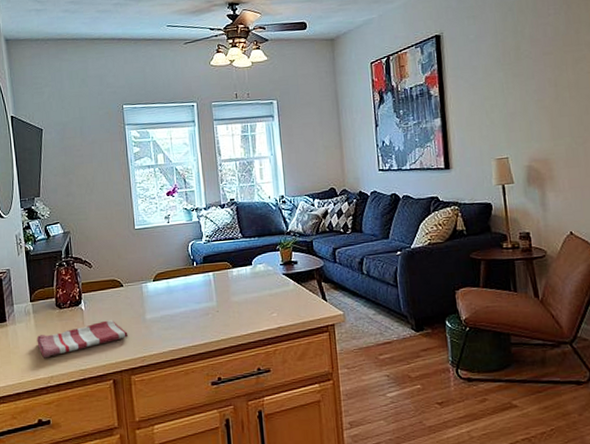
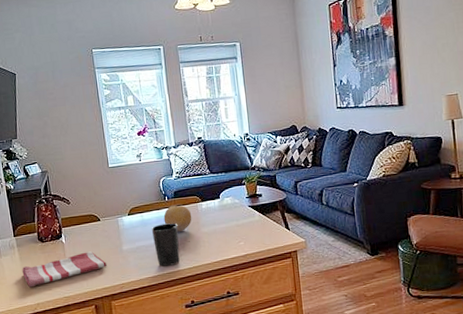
cup: none [177,290,207,338] -> present [151,223,180,267]
fruit: none [191,271,222,300] -> present [163,205,192,232]

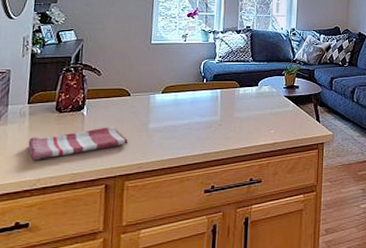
cup: present [151,223,180,267] -> none [183,105,212,148]
fruit: present [163,205,192,232] -> none [198,88,228,114]

